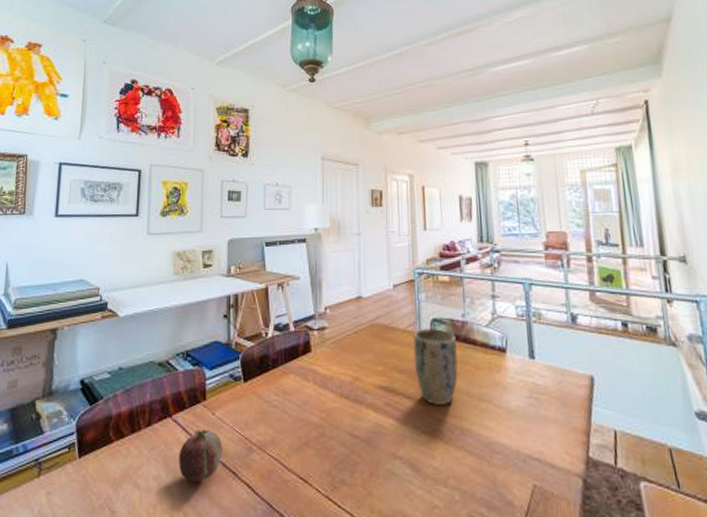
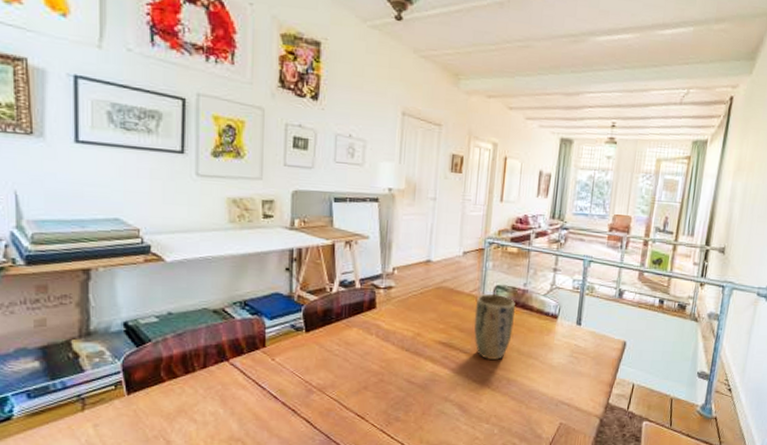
fruit: present [179,430,223,483] -> none [237,373,283,418]

